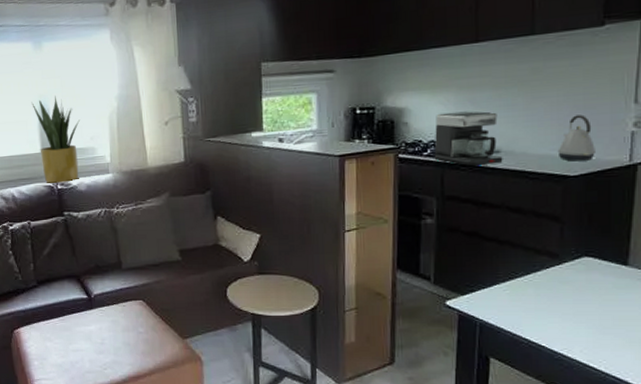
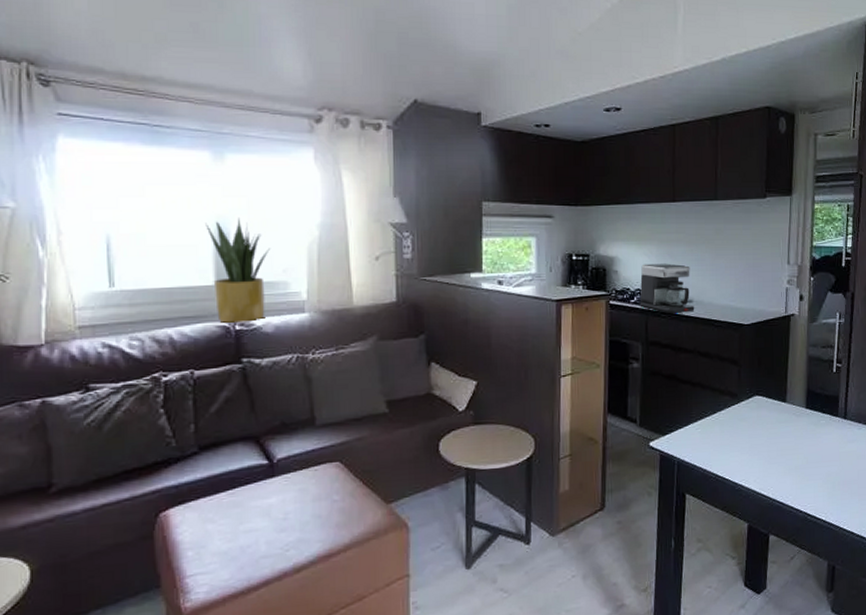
kettle: present [557,114,595,162] -> none [735,272,762,312]

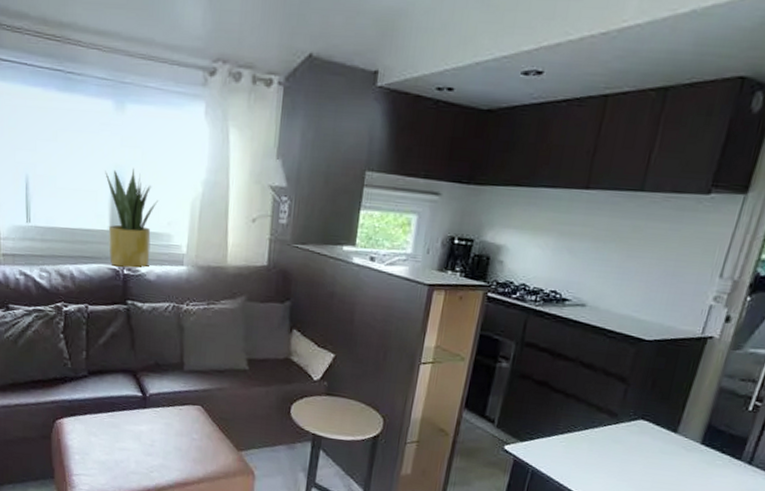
coffee maker: present [639,263,695,315] -> none [521,257,591,318]

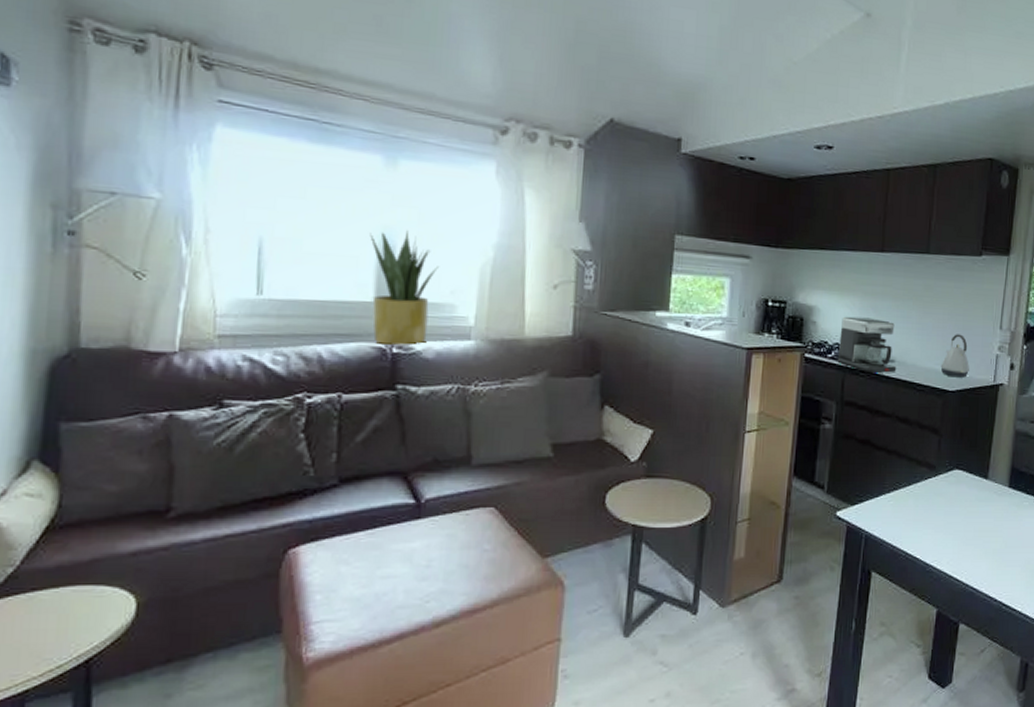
coffee maker: none [521,257,591,318] -> present [837,316,897,374]
kettle: none [639,280,676,328] -> present [940,334,969,378]

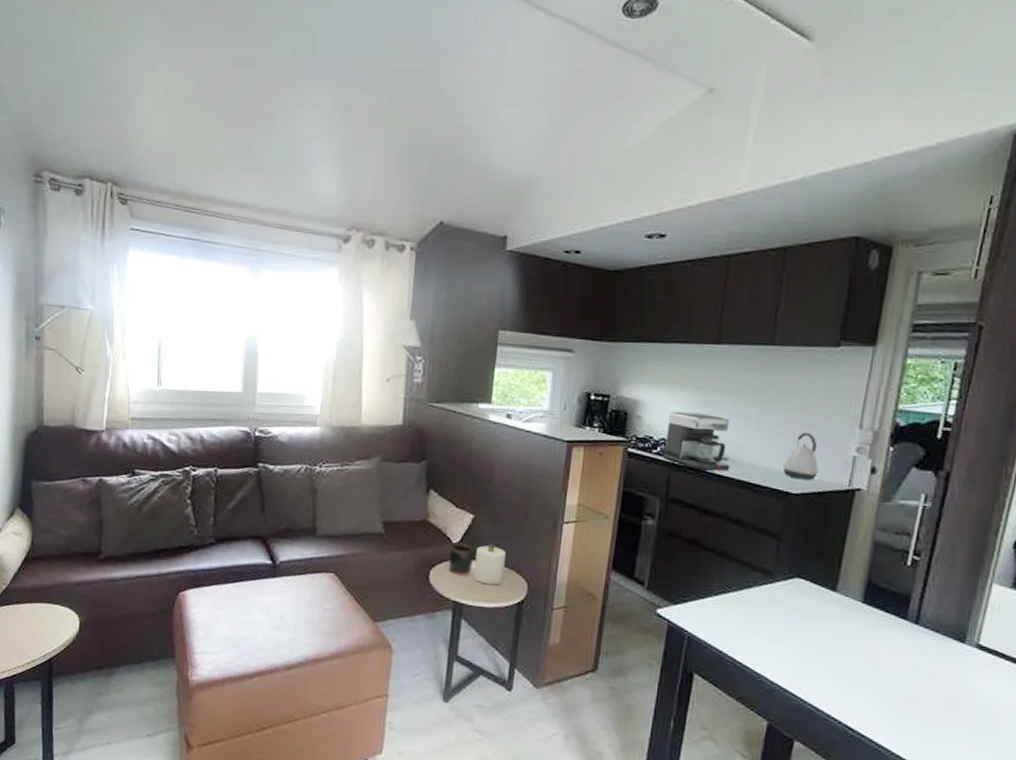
planter: present [370,230,438,345] -> none [239,331,291,430]
mug: none [626,463,654,496] -> present [448,544,474,576]
candle: none [654,459,687,504] -> present [474,543,506,586]

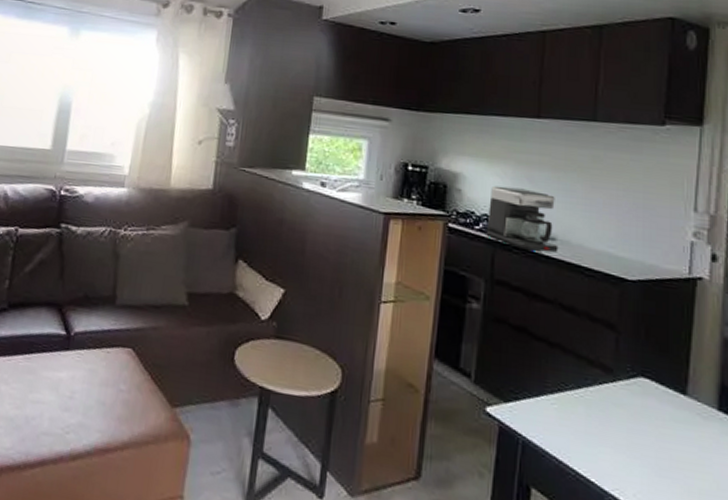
mug: present [448,544,474,576] -> none [256,321,284,358]
candle: present [474,543,506,586] -> none [283,322,318,371]
kettle: present [783,432,819,480] -> none [615,213,654,266]

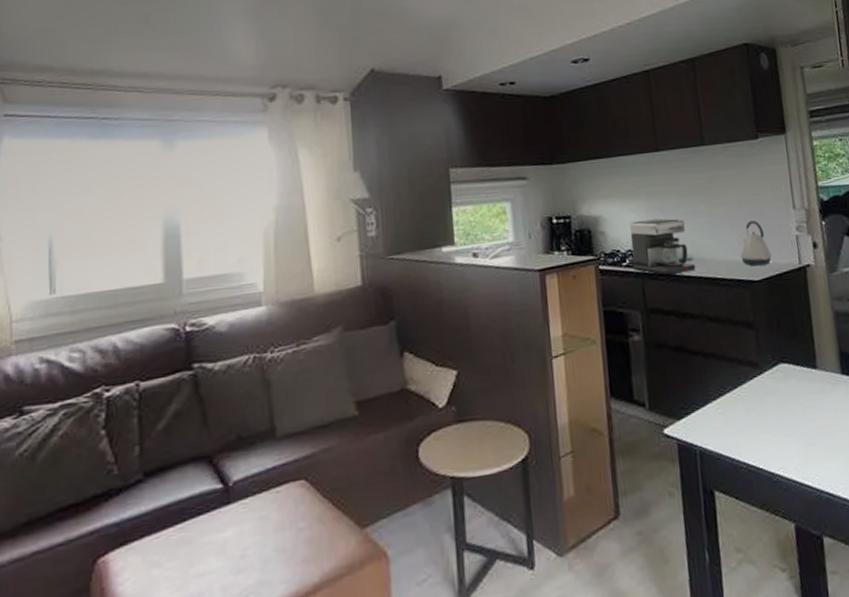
kettle: none [615,213,654,266] -> present [740,220,772,266]

